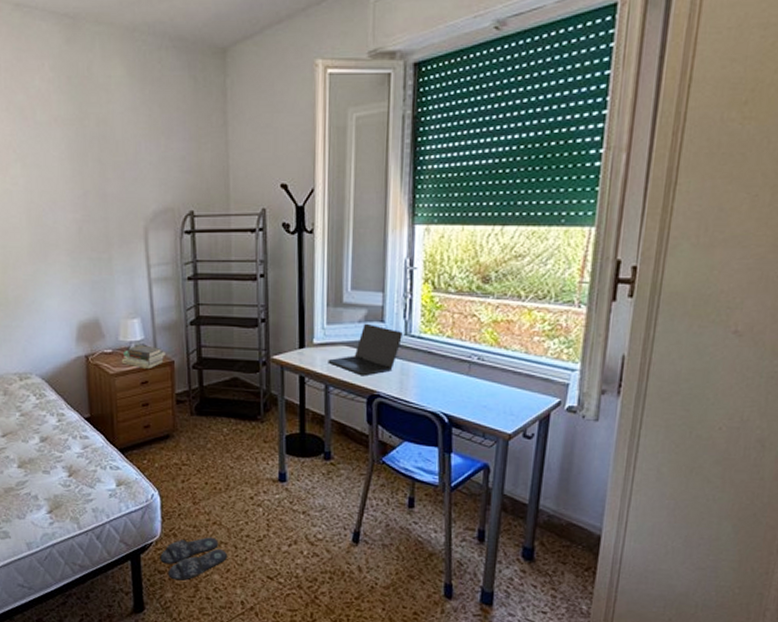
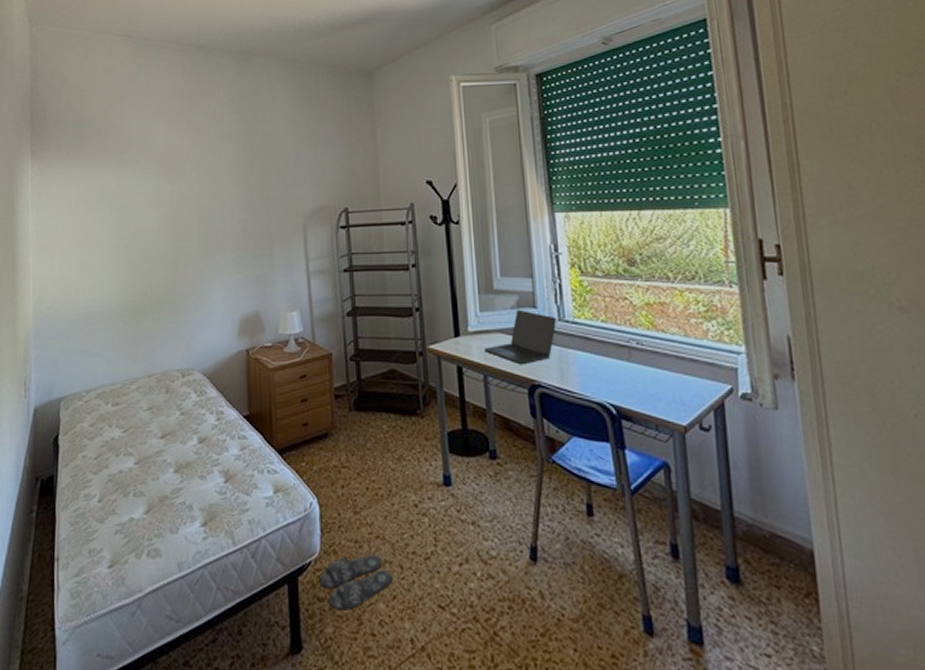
books: present [122,345,166,370] -> none [281,338,324,363]

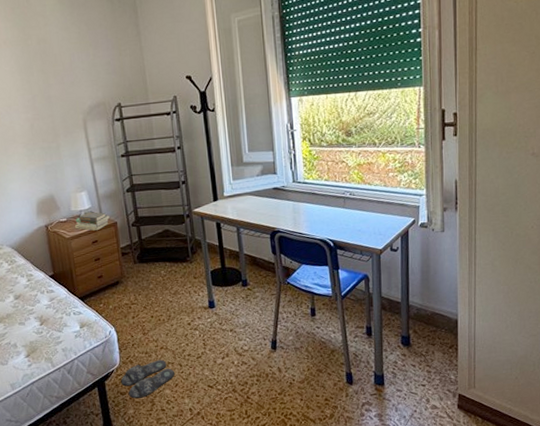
books: none [281,338,324,363] -> present [75,212,110,231]
laptop: present [484,309,557,365] -> none [237,176,291,218]

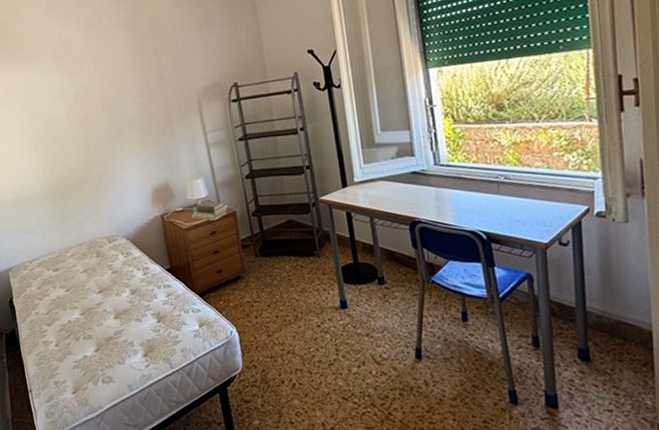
slippers: present [121,360,175,399] -> none [244,365,304,408]

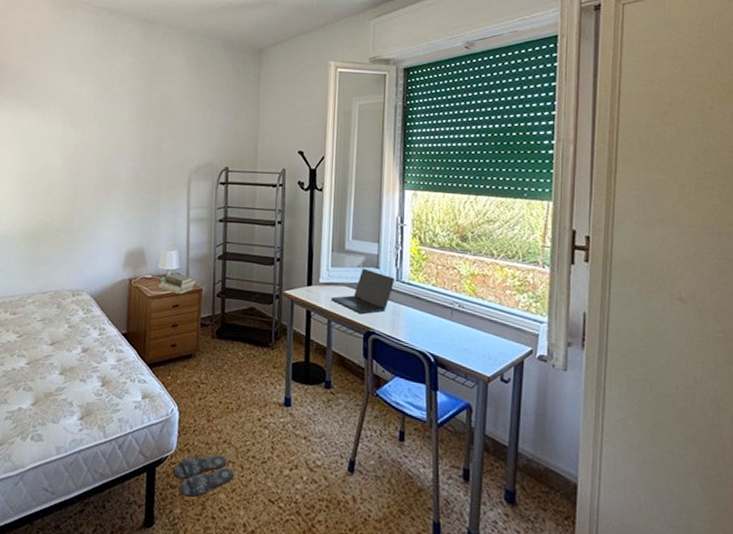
slippers: none [244,365,304,408] -> present [173,455,234,497]
laptop: none [369,158,433,206] -> present [331,268,394,314]

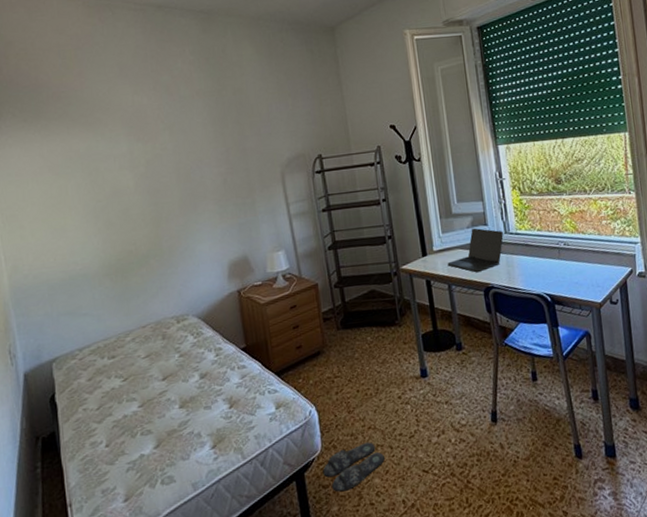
books: present [159,273,196,295] -> none [271,273,310,295]

